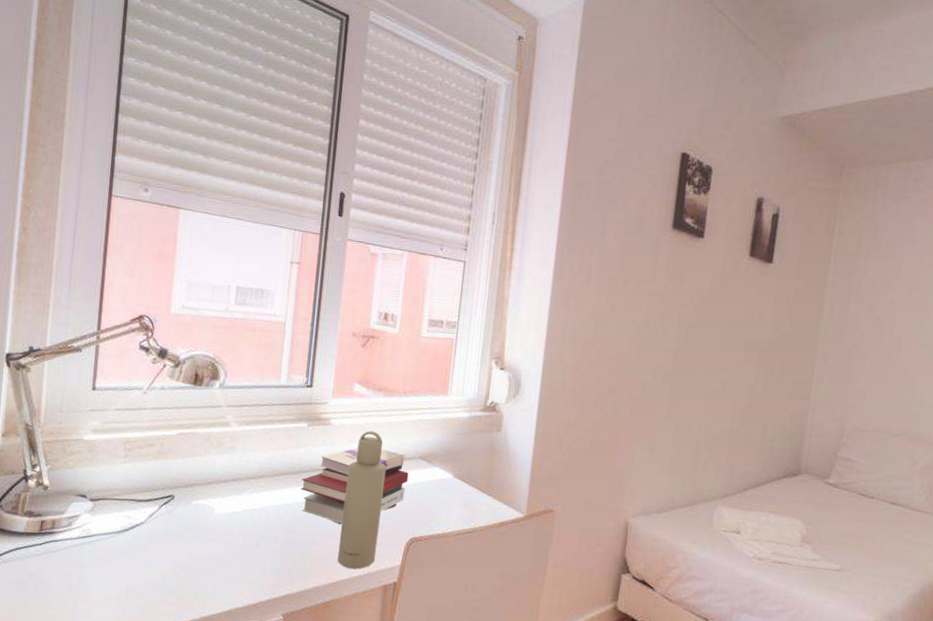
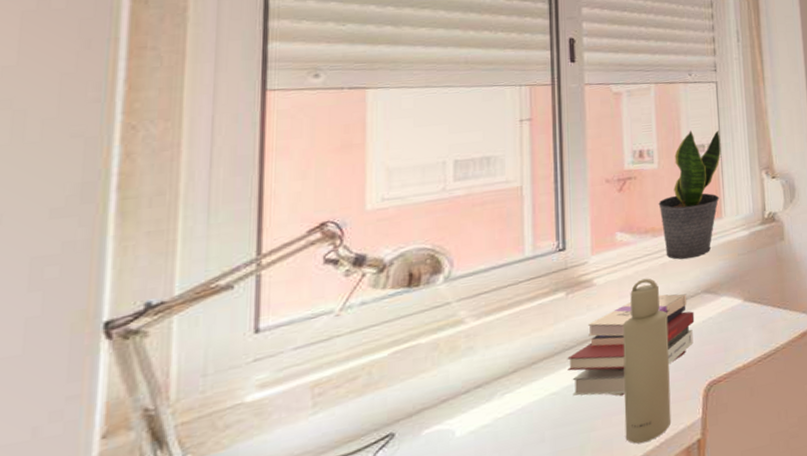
potted plant: none [393,304,459,425] -> present [658,130,721,259]

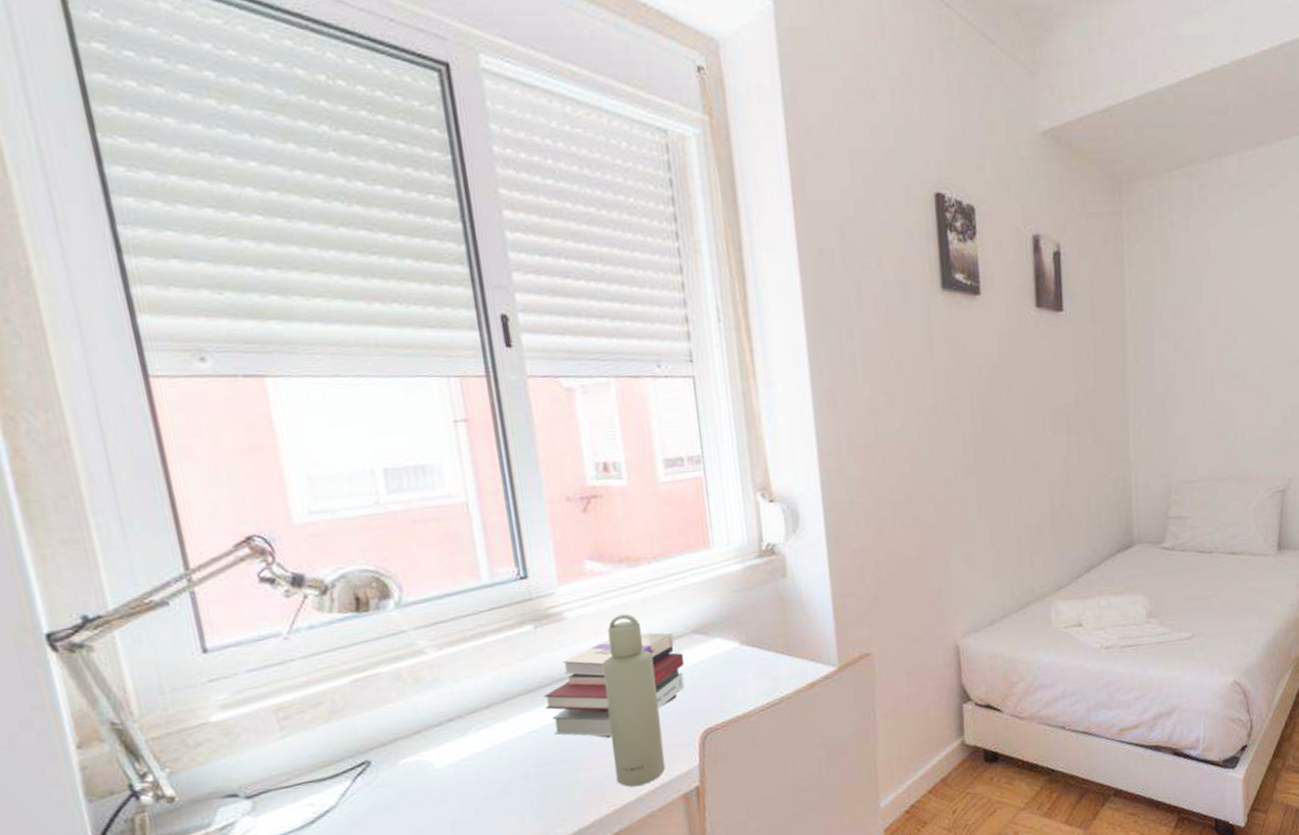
potted plant: present [658,130,721,259] -> none [631,438,706,594]

